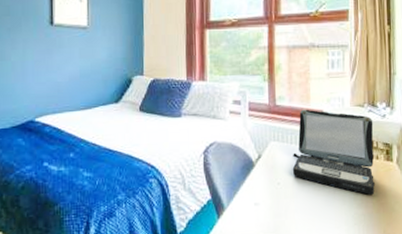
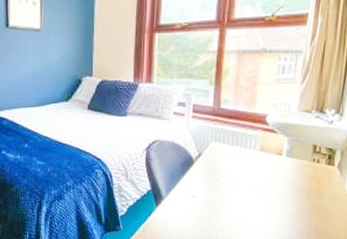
laptop: present [292,109,375,195] -> none [230,113,319,195]

